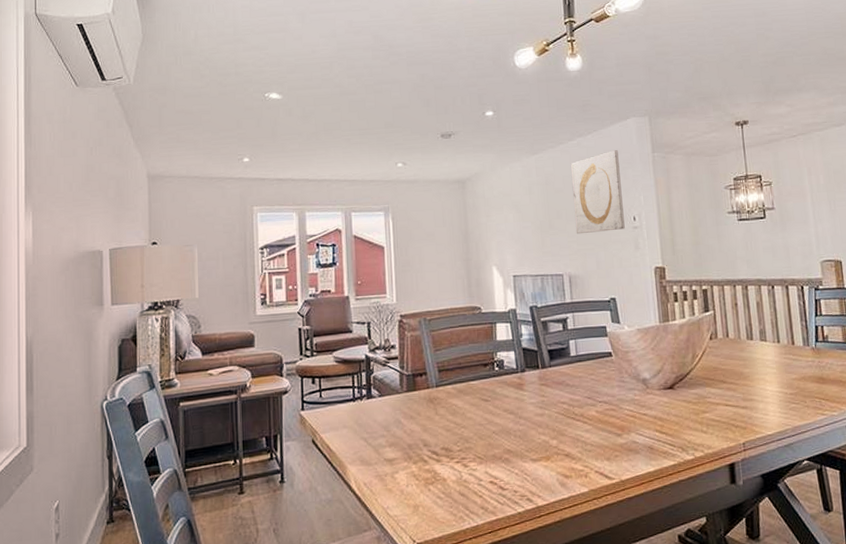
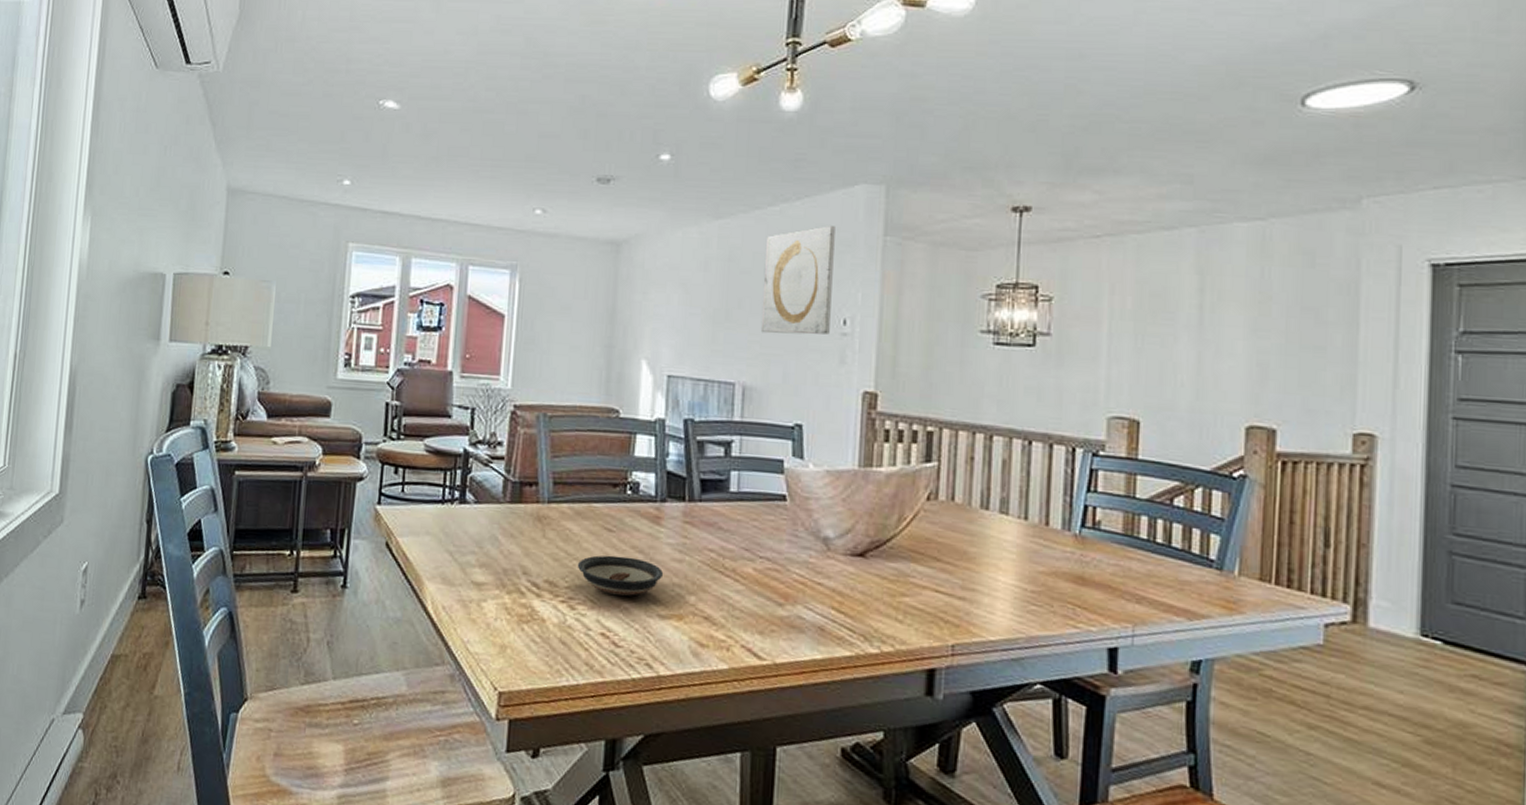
saucer: none [464,418,531,450] -> present [577,555,664,596]

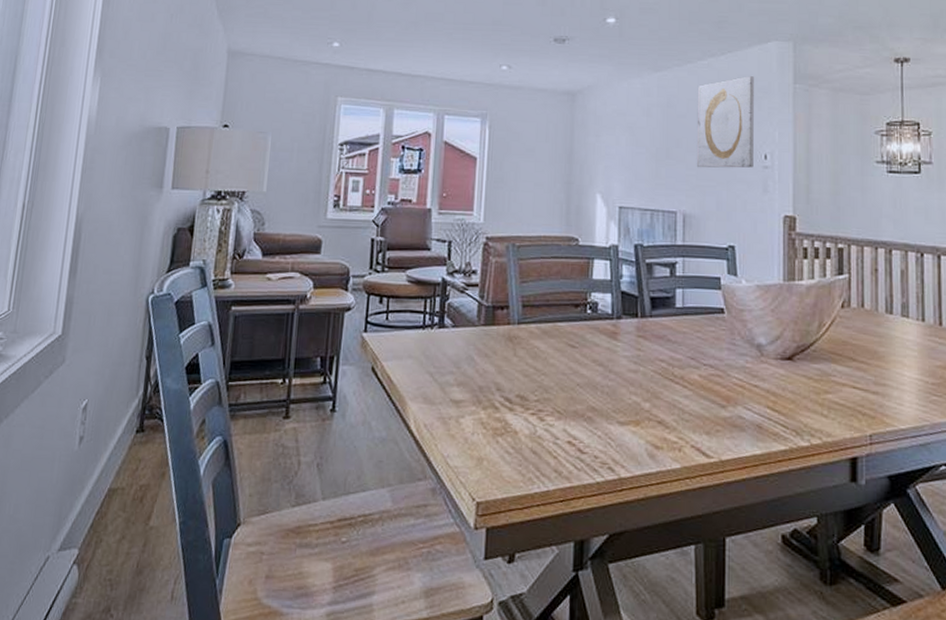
saucer: present [577,555,664,596] -> none [545,369,622,406]

